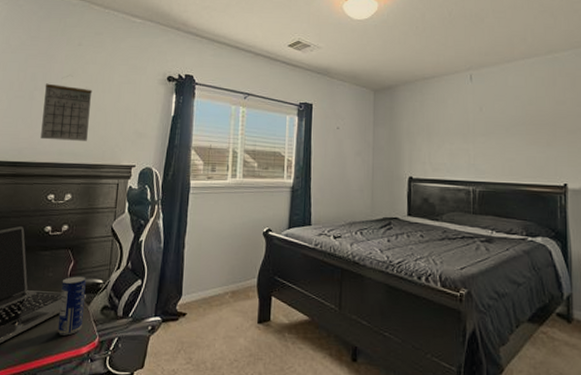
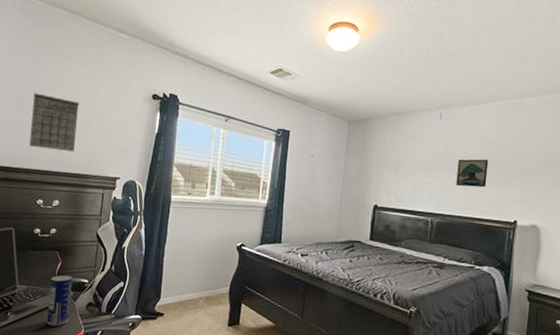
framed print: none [495,119,528,151] -> present [456,159,489,188]

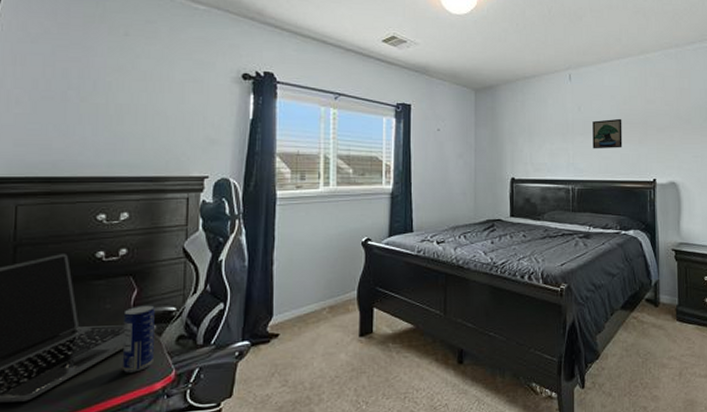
calendar: present [29,93,80,152] -> none [81,81,148,150]

